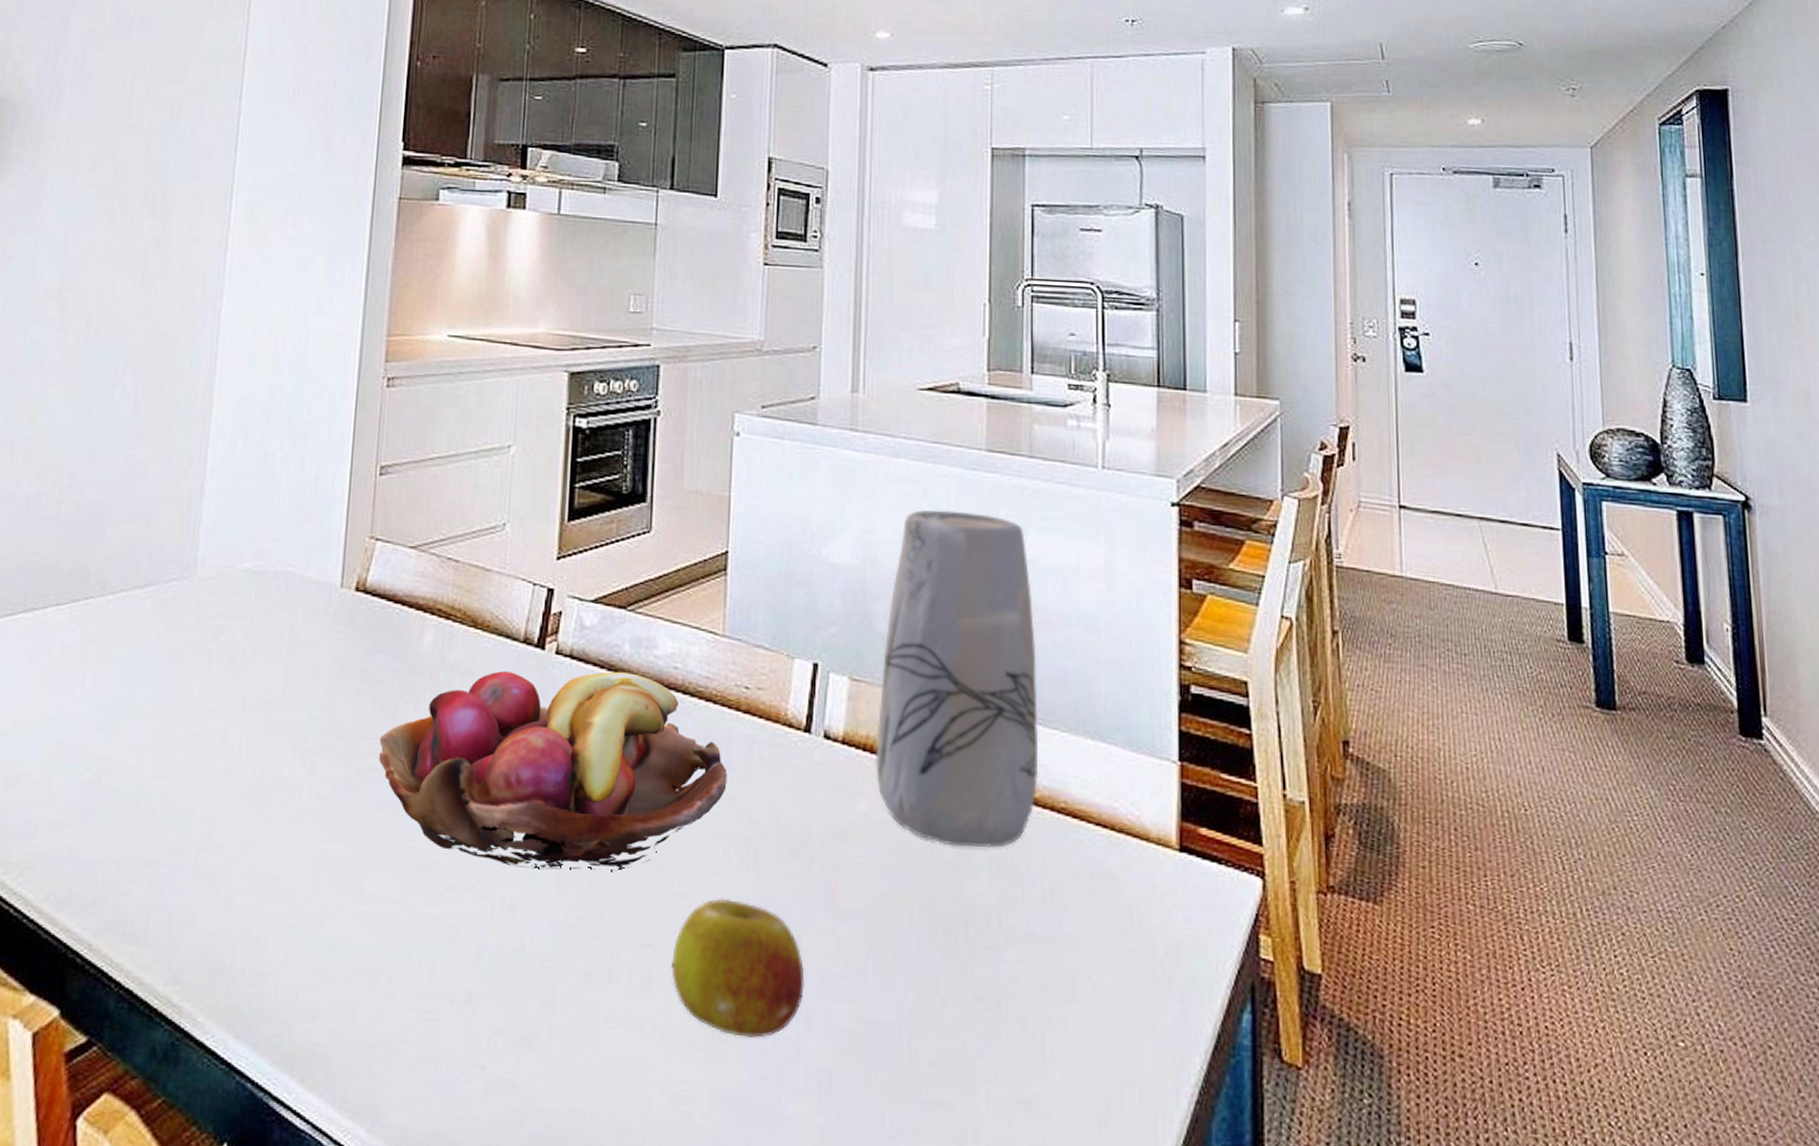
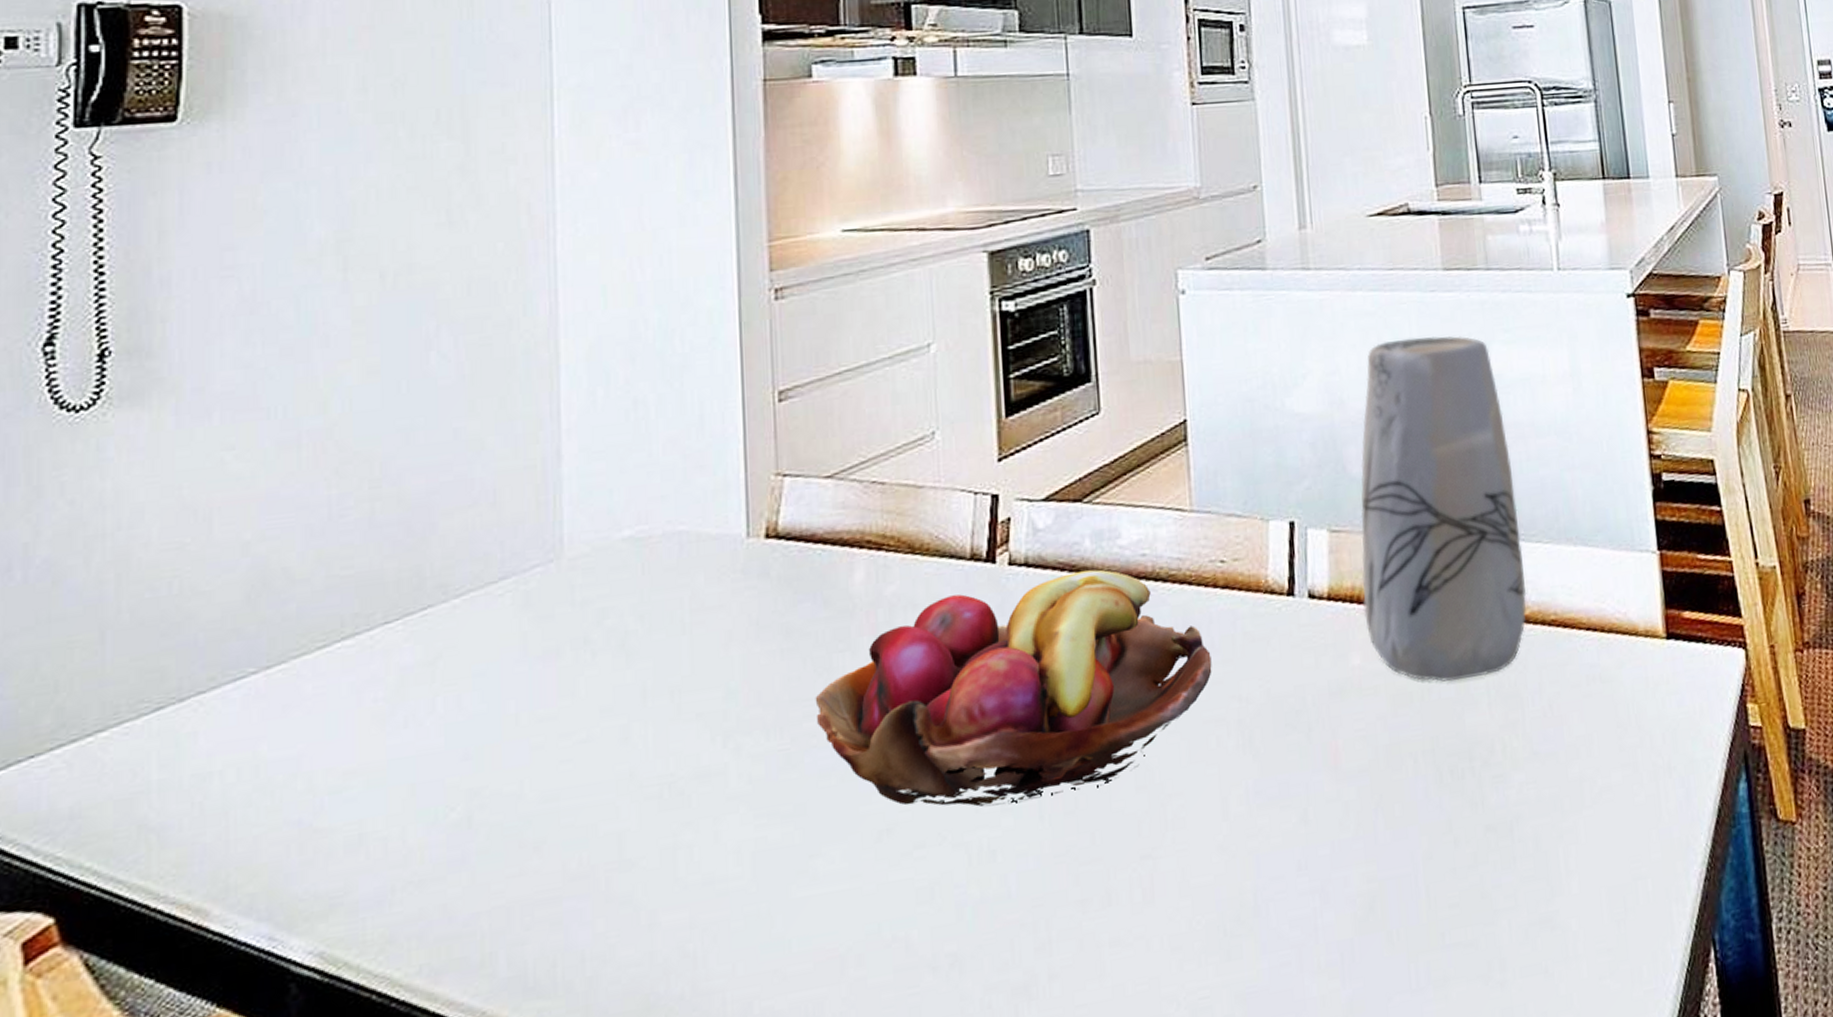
fruit: present [671,898,805,1038] -> none [1174,786,1316,929]

